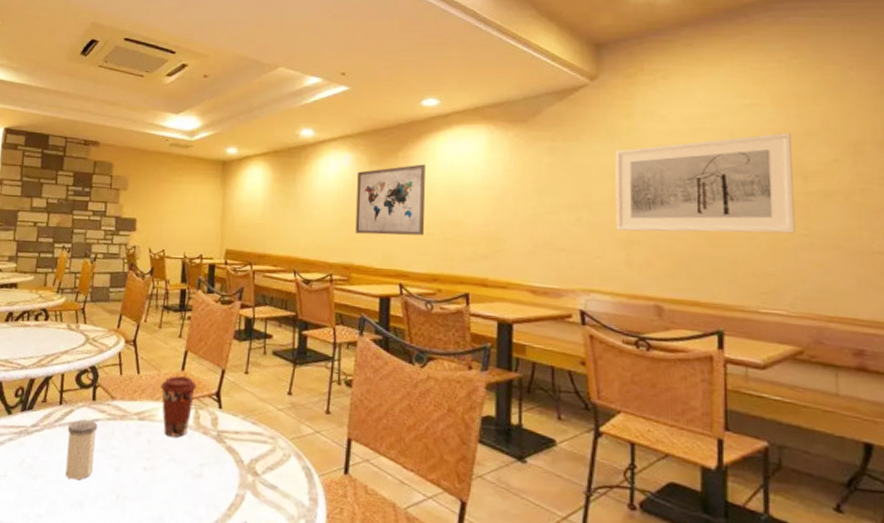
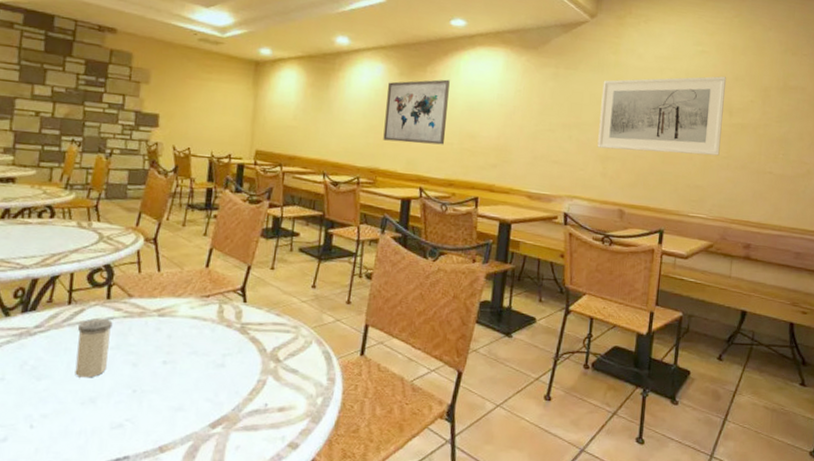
coffee cup: present [161,376,197,437] -> none [183,273,221,331]

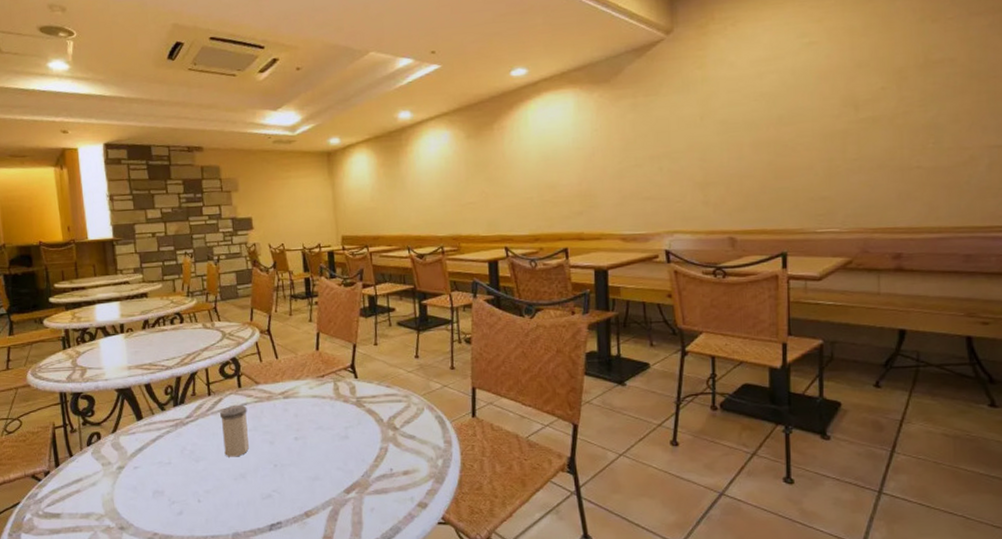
wall art: present [383,79,450,145] -> none [457,133,523,206]
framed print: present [597,76,727,156] -> none [691,65,847,175]

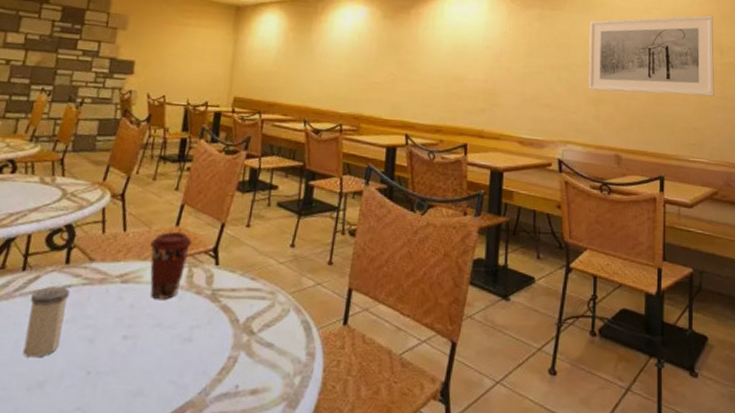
coffee cup: none [299,355,332,408] -> present [150,232,192,299]
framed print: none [691,65,847,175] -> present [588,15,714,96]

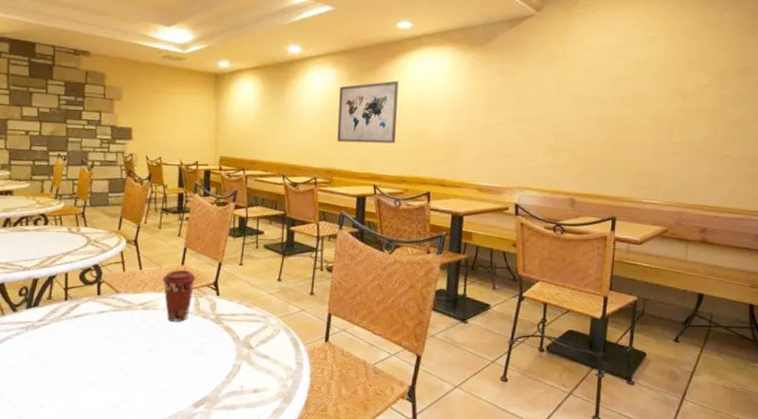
salt shaker: present [22,285,70,358] -> none [75,311,104,364]
wall art: none [367,21,434,89] -> present [337,80,399,144]
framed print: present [588,15,714,96] -> none [546,61,680,142]

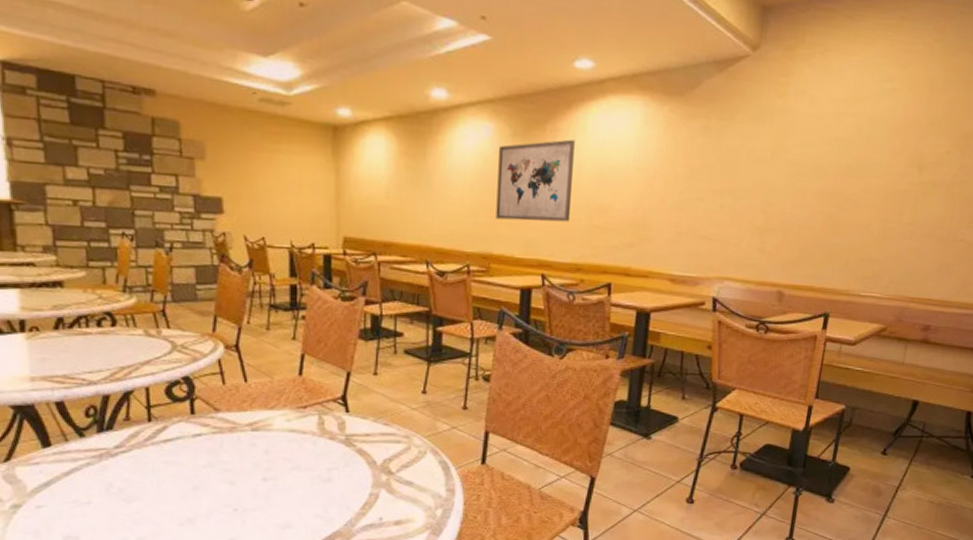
coffee cup: present [162,270,196,322] -> none [275,382,318,445]

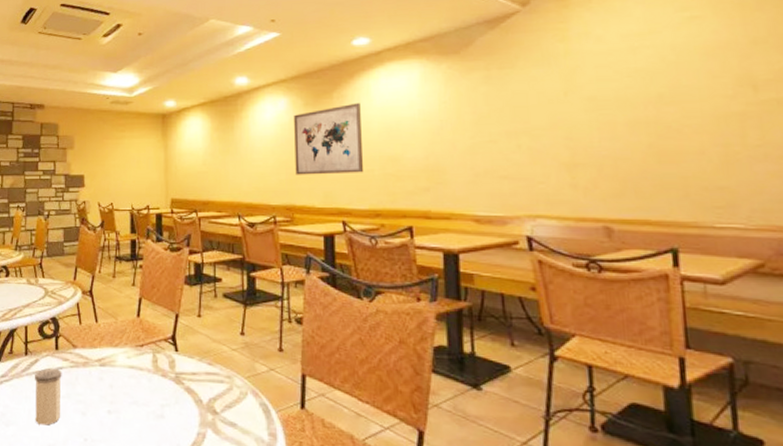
salt shaker: none [164,435,202,498] -> present [35,367,62,426]

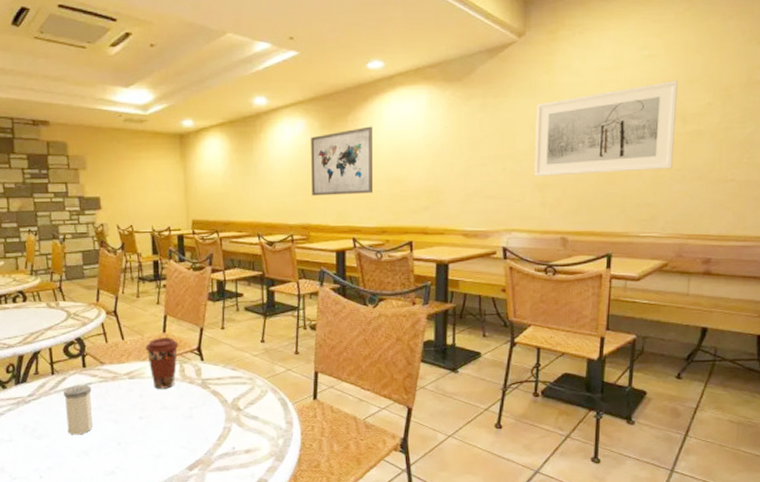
coffee cup: none [118,322,153,381] -> present [145,338,179,389]
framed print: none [552,42,748,154] -> present [534,80,679,176]

